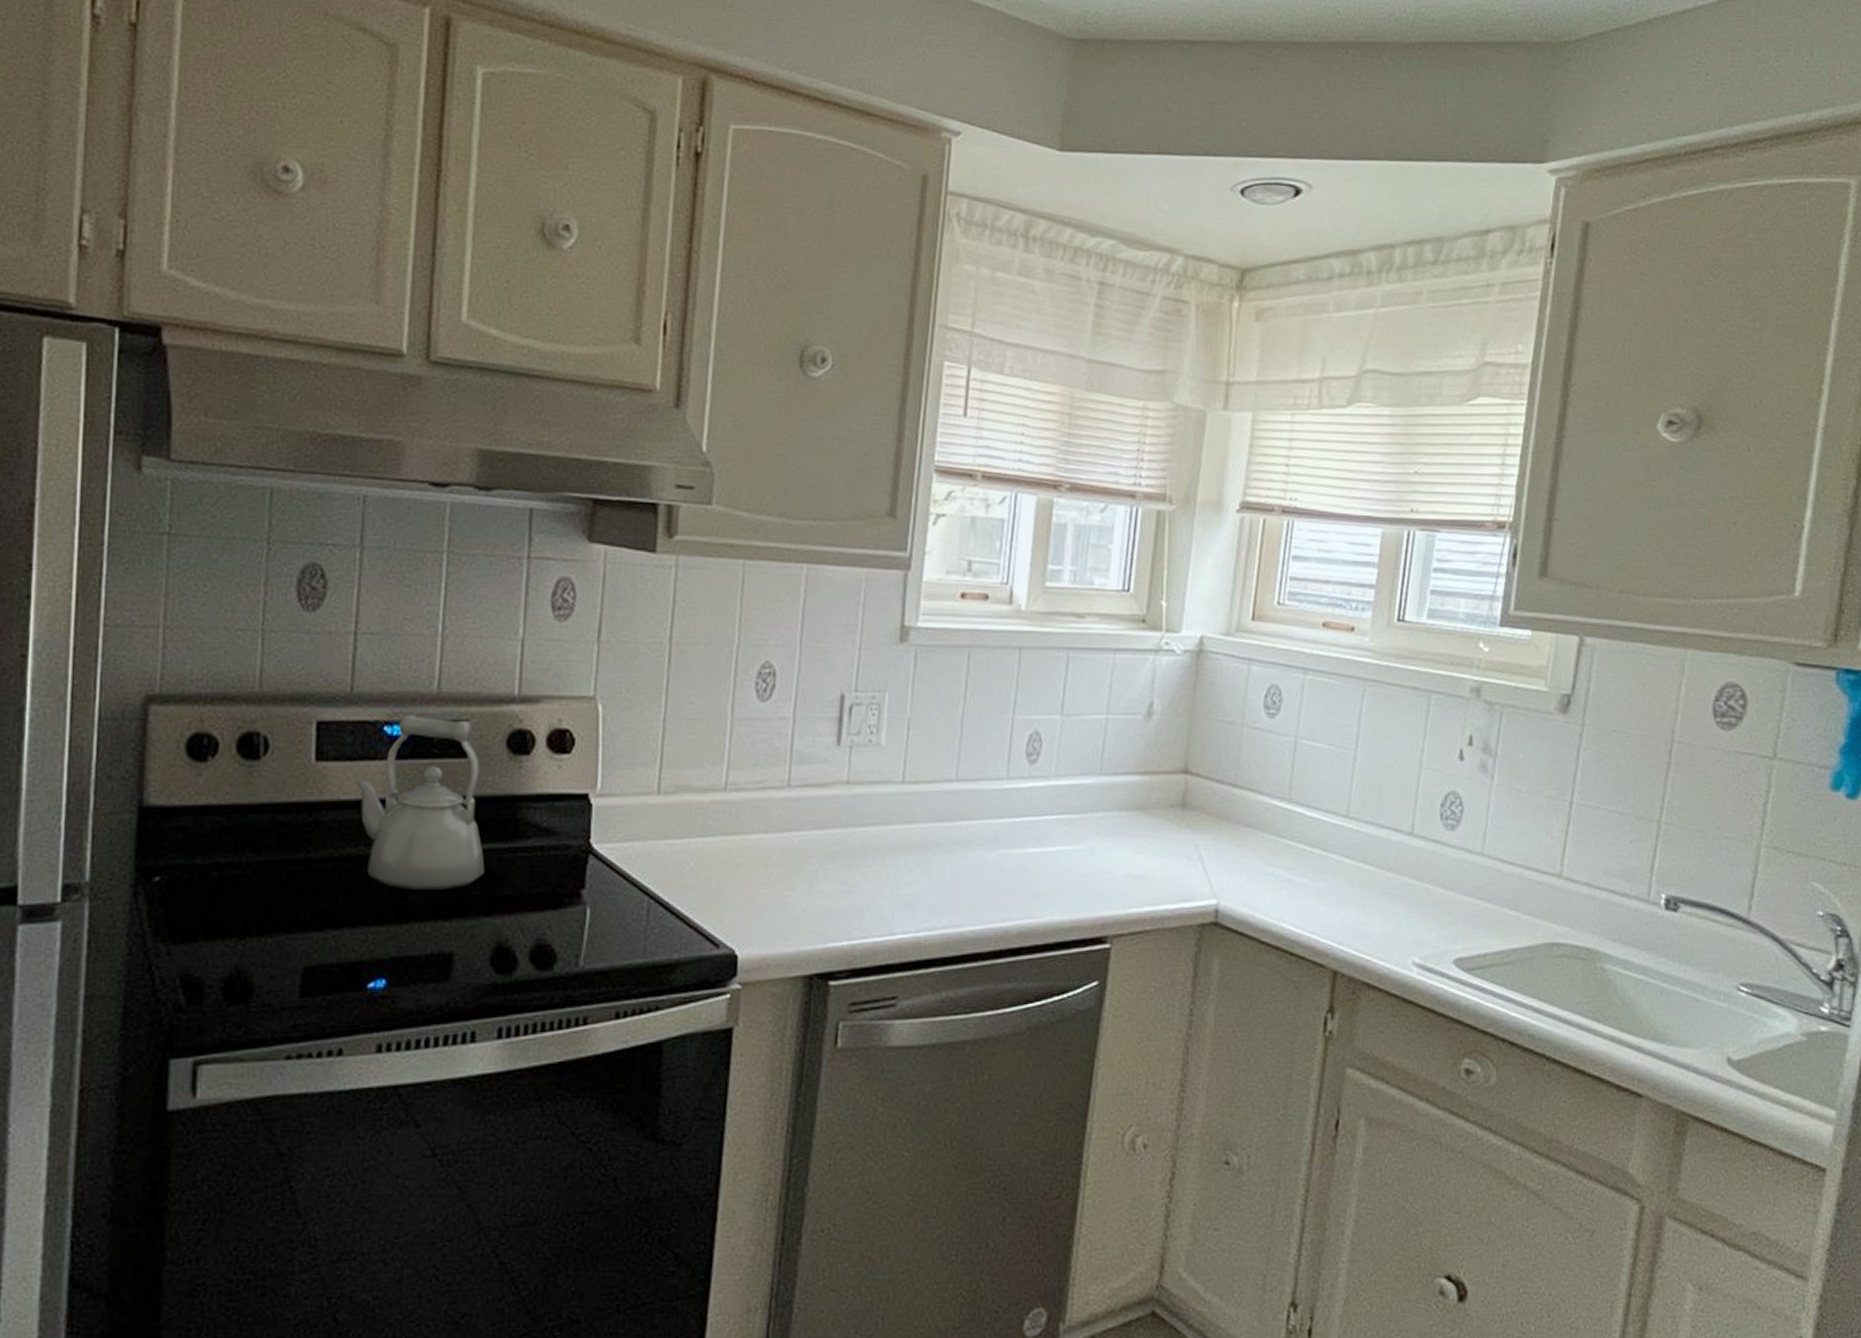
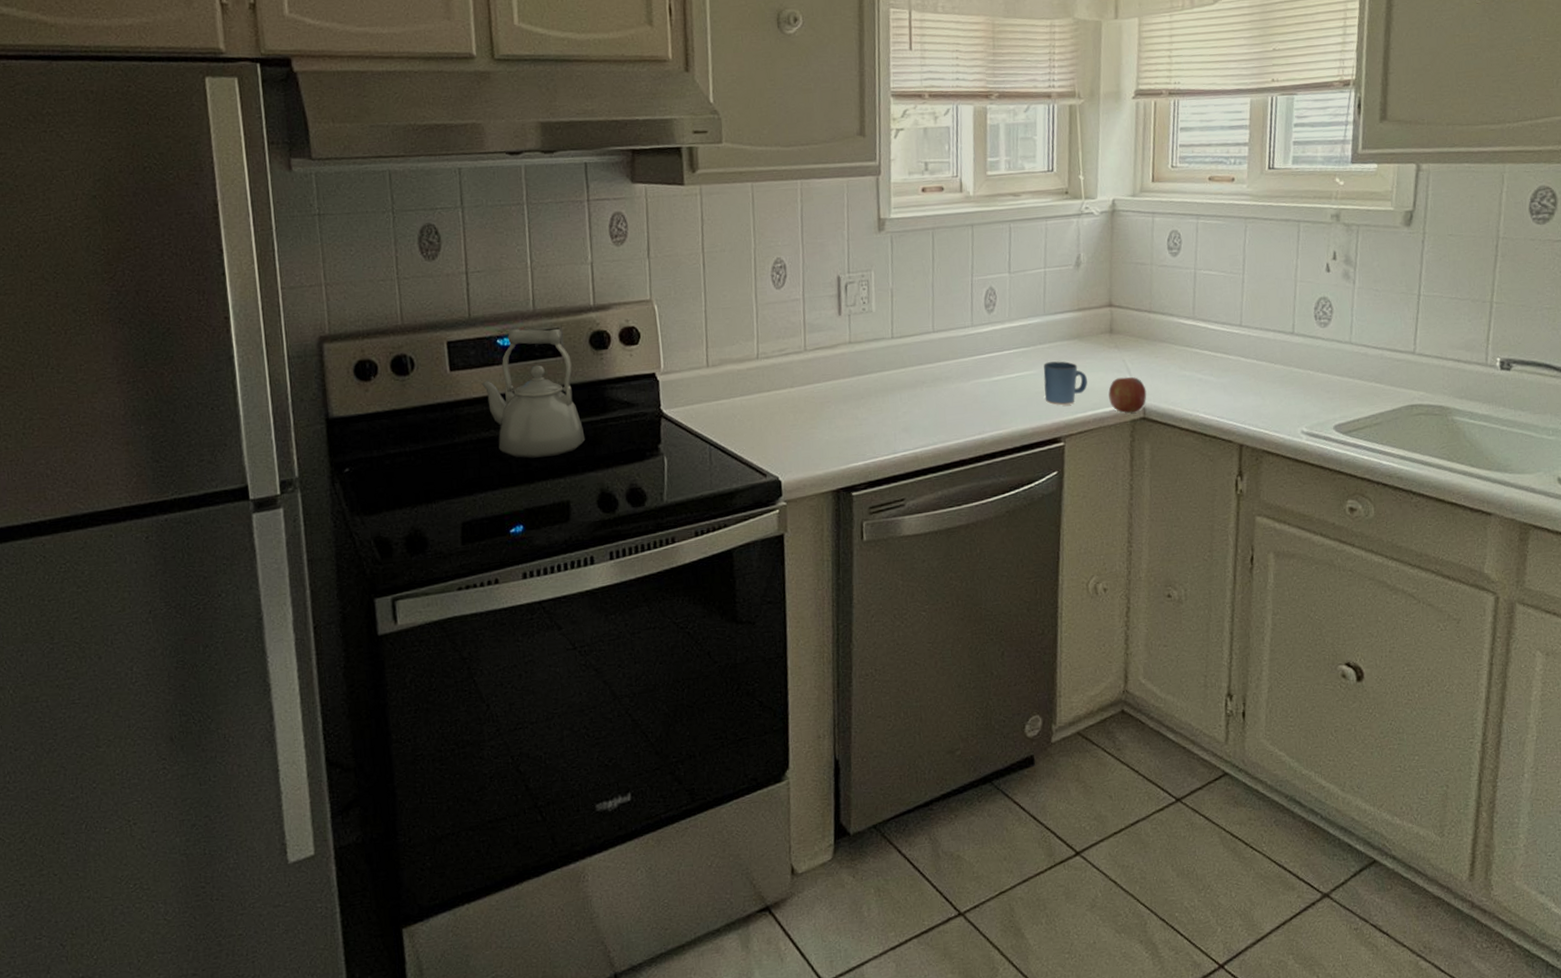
mug: none [1091,837,1147,896] -> present [1043,361,1088,406]
fruit: none [1173,867,1222,915] -> present [1108,377,1147,413]

